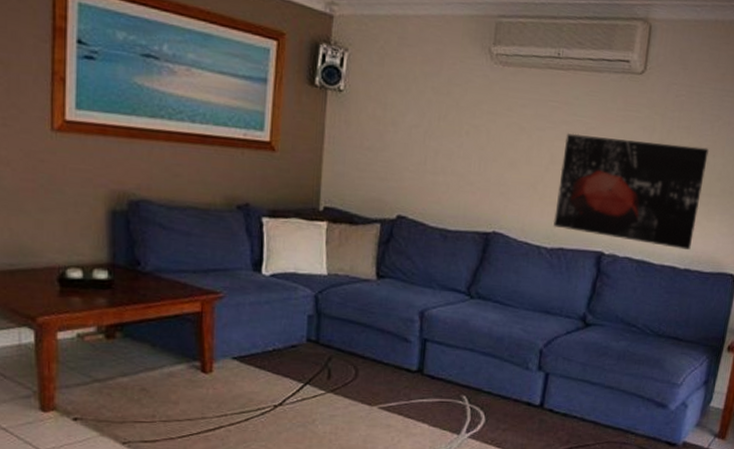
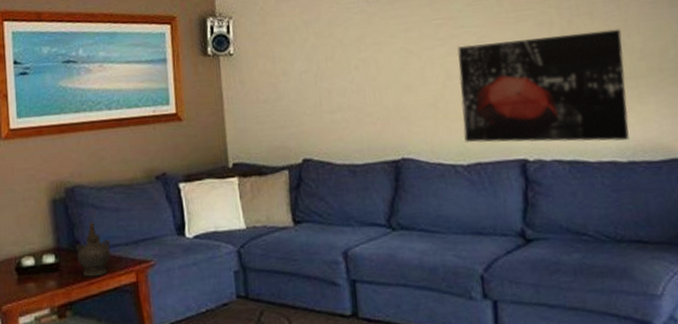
ceremonial vessel: none [134,241,176,301] -> present [75,221,111,277]

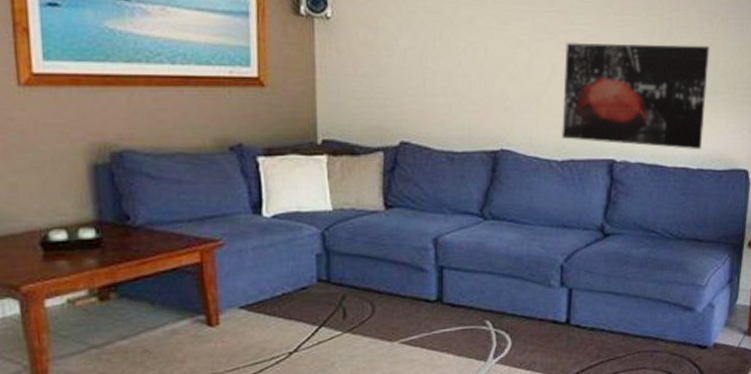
ceremonial vessel: present [75,221,111,277] -> none [123,193,170,256]

